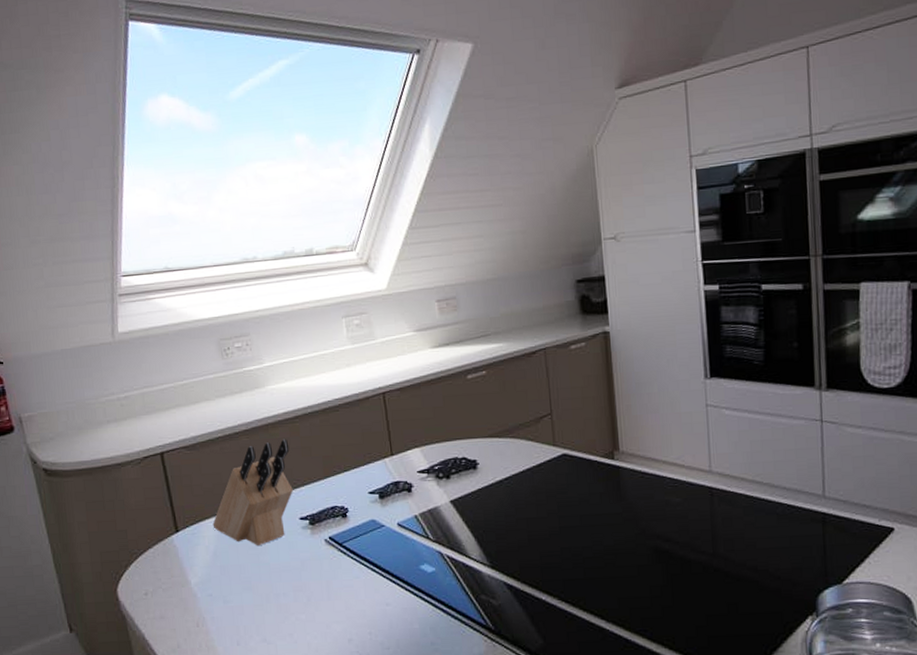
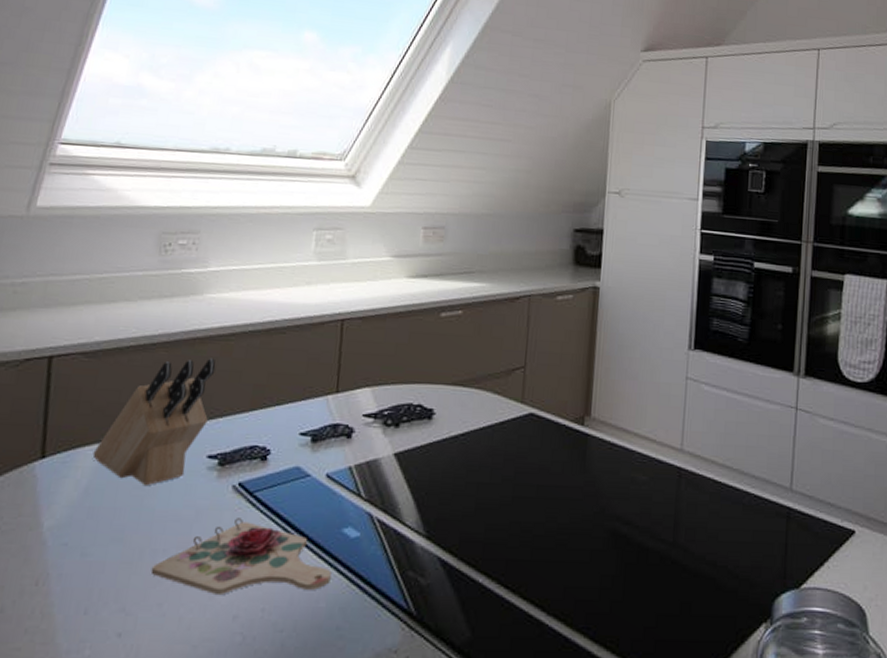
cutting board: none [278,564,419,625] -> present [150,518,332,596]

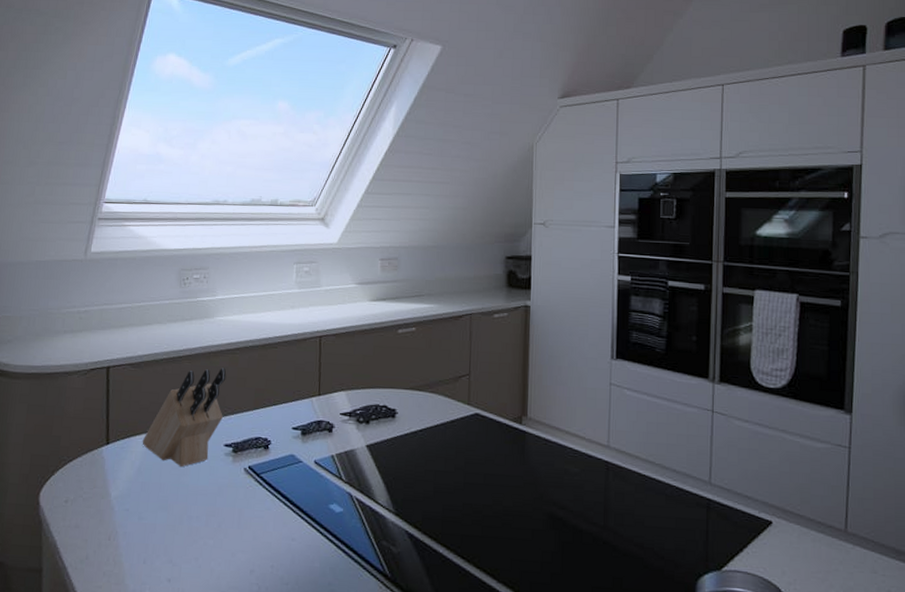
cutting board: present [150,518,332,596] -> none [188,494,323,554]

